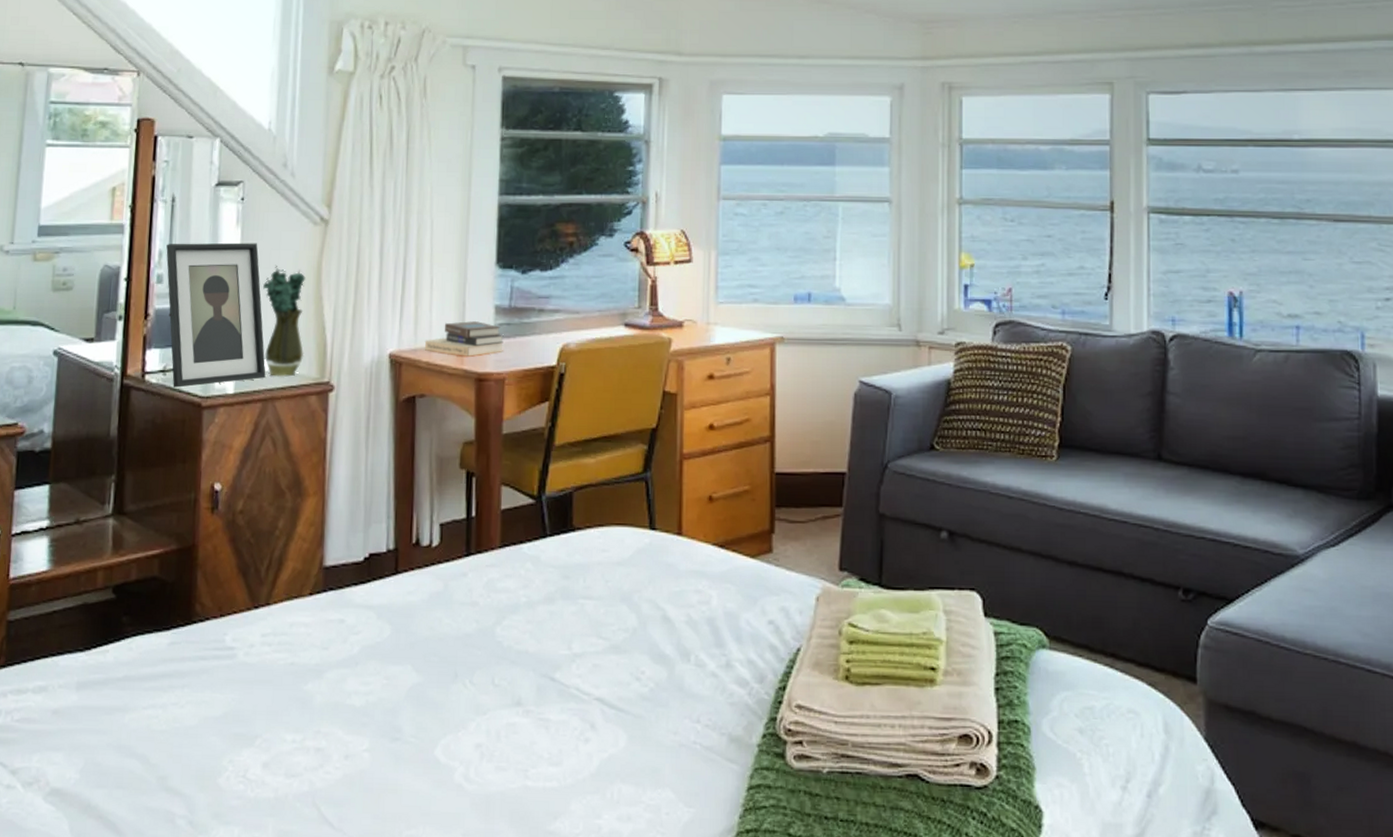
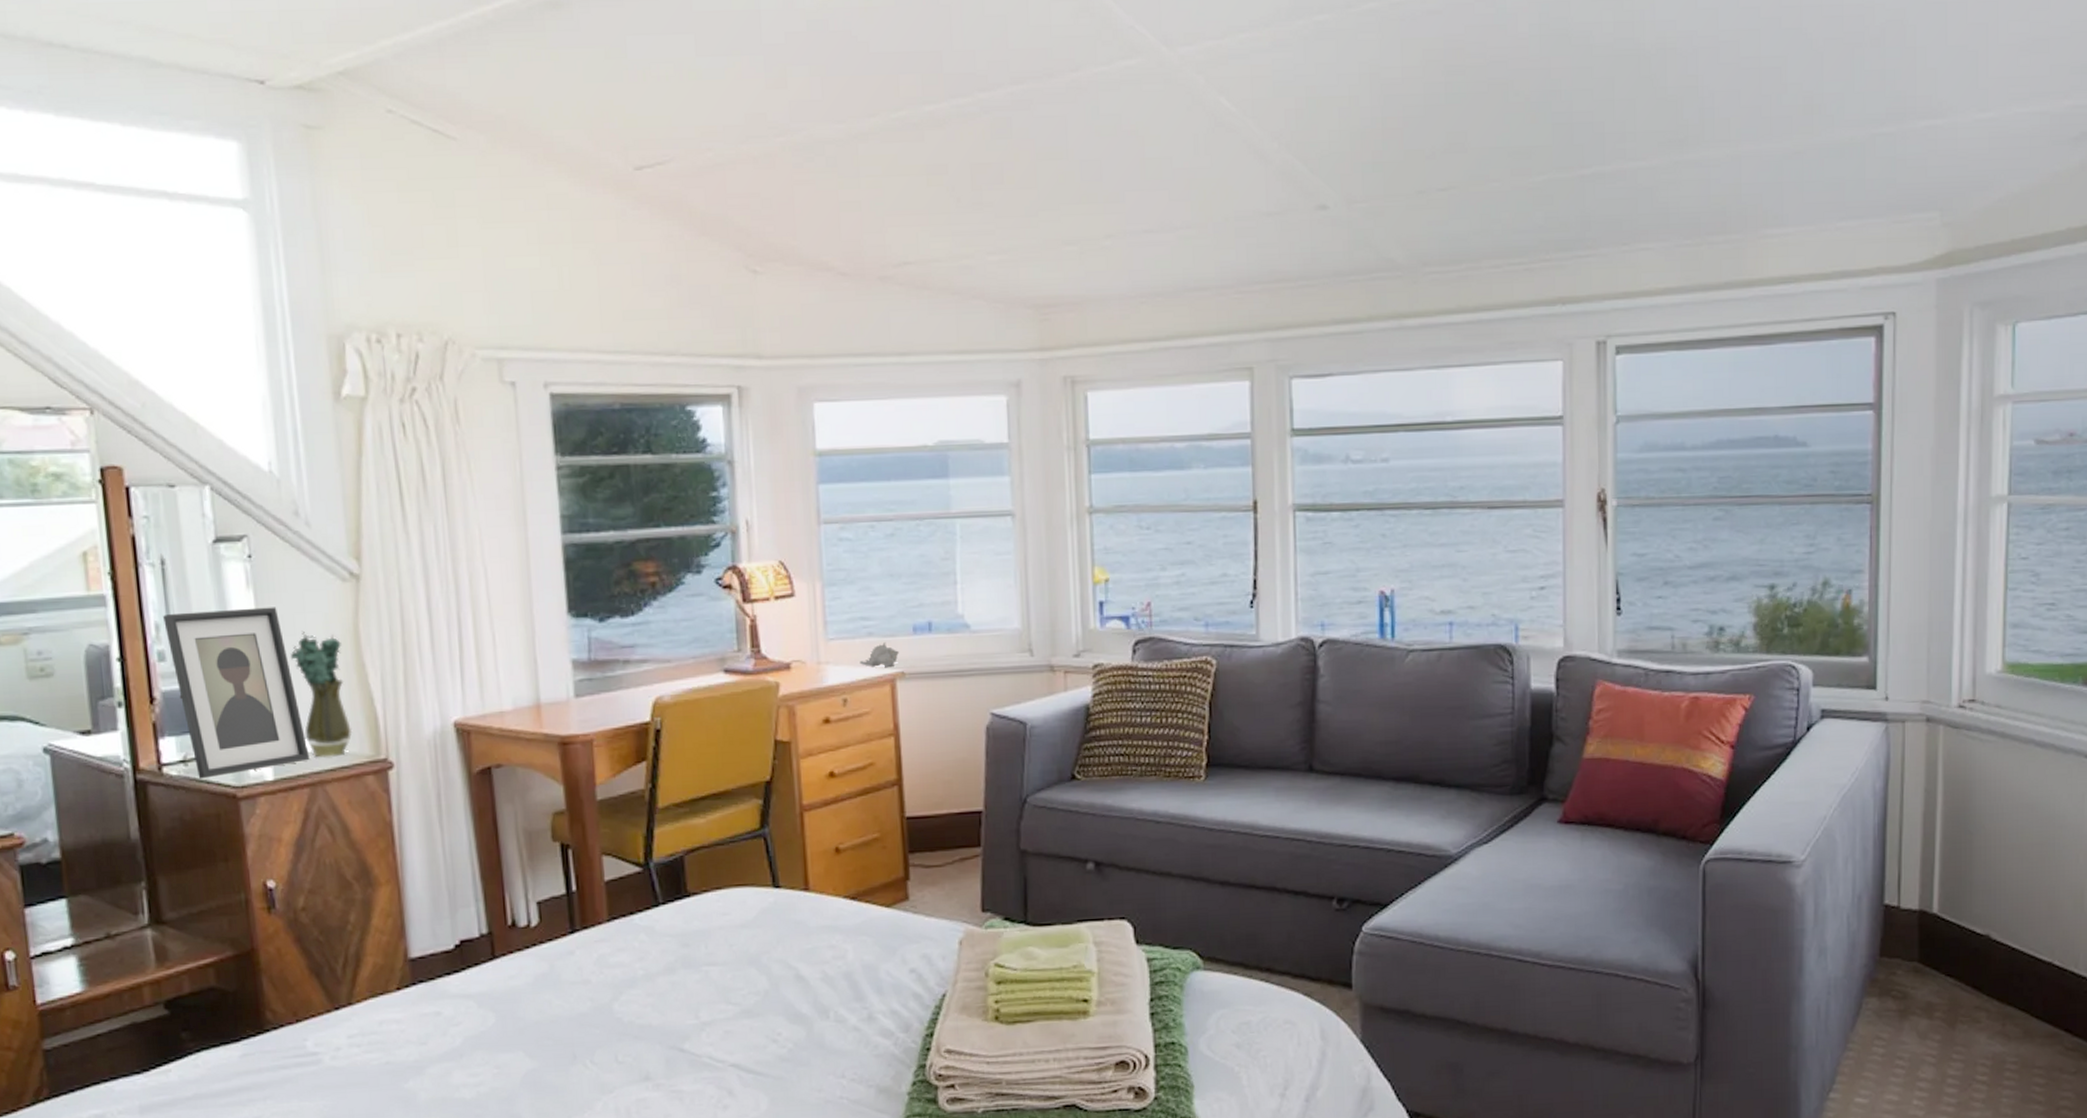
books: present [424,321,504,357] -> none [494,679,587,719]
seashell: none [745,309,780,332] -> present [860,642,899,668]

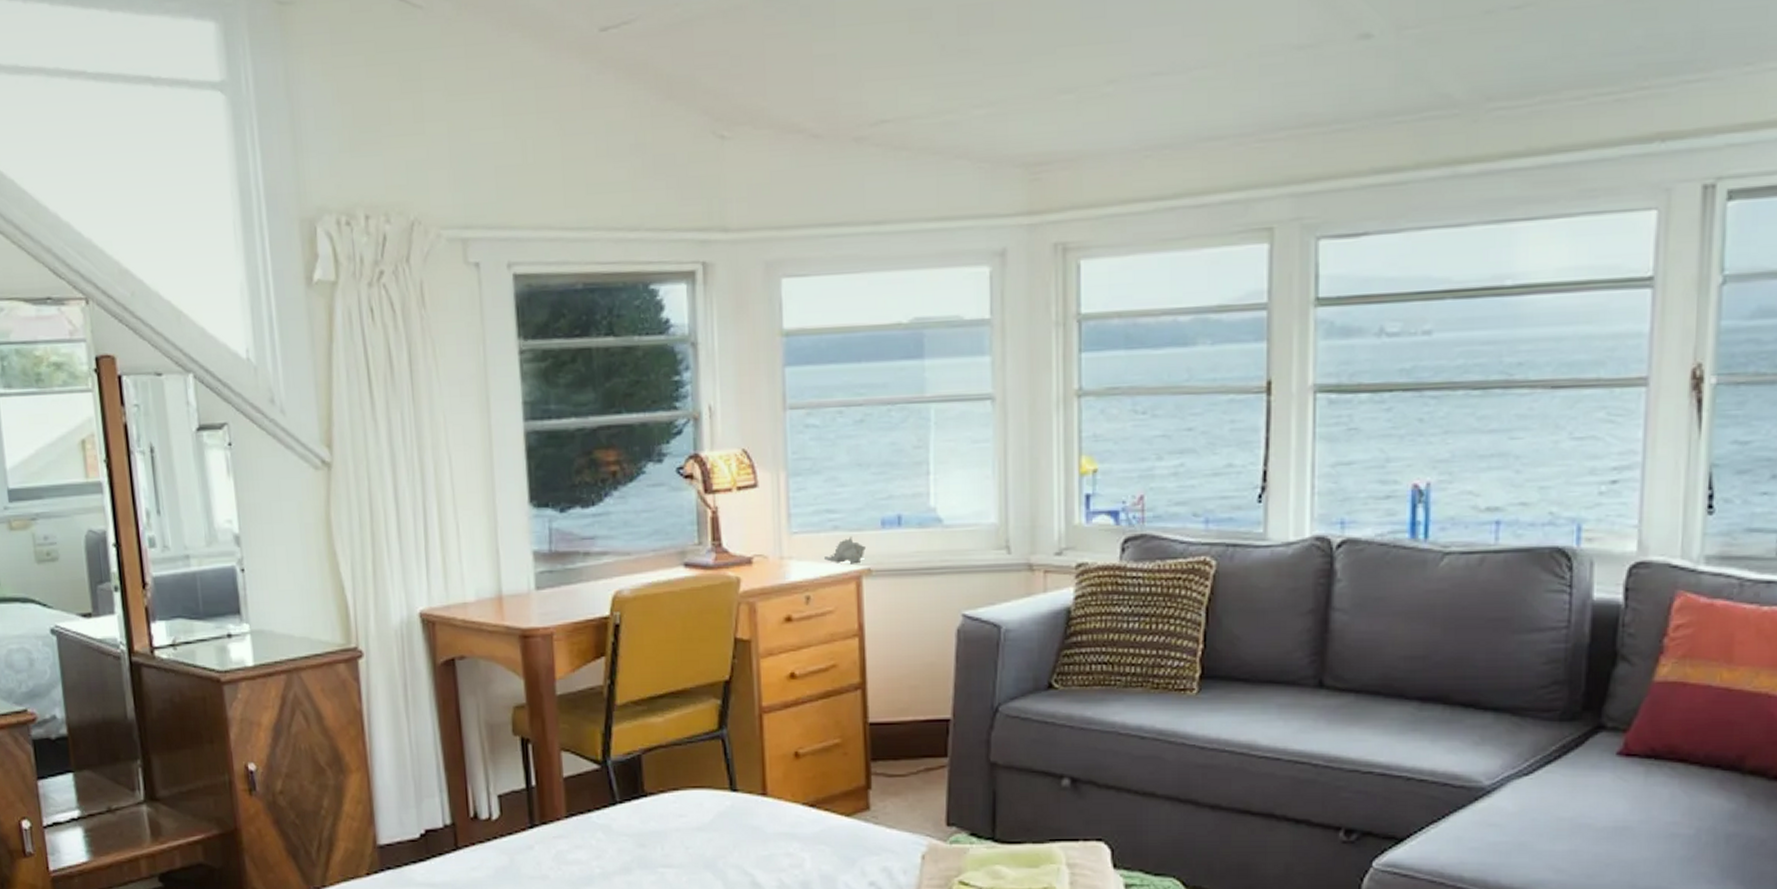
picture frame: present [163,607,310,779] -> none [153,495,286,663]
vase: present [291,630,353,759] -> none [268,518,325,646]

